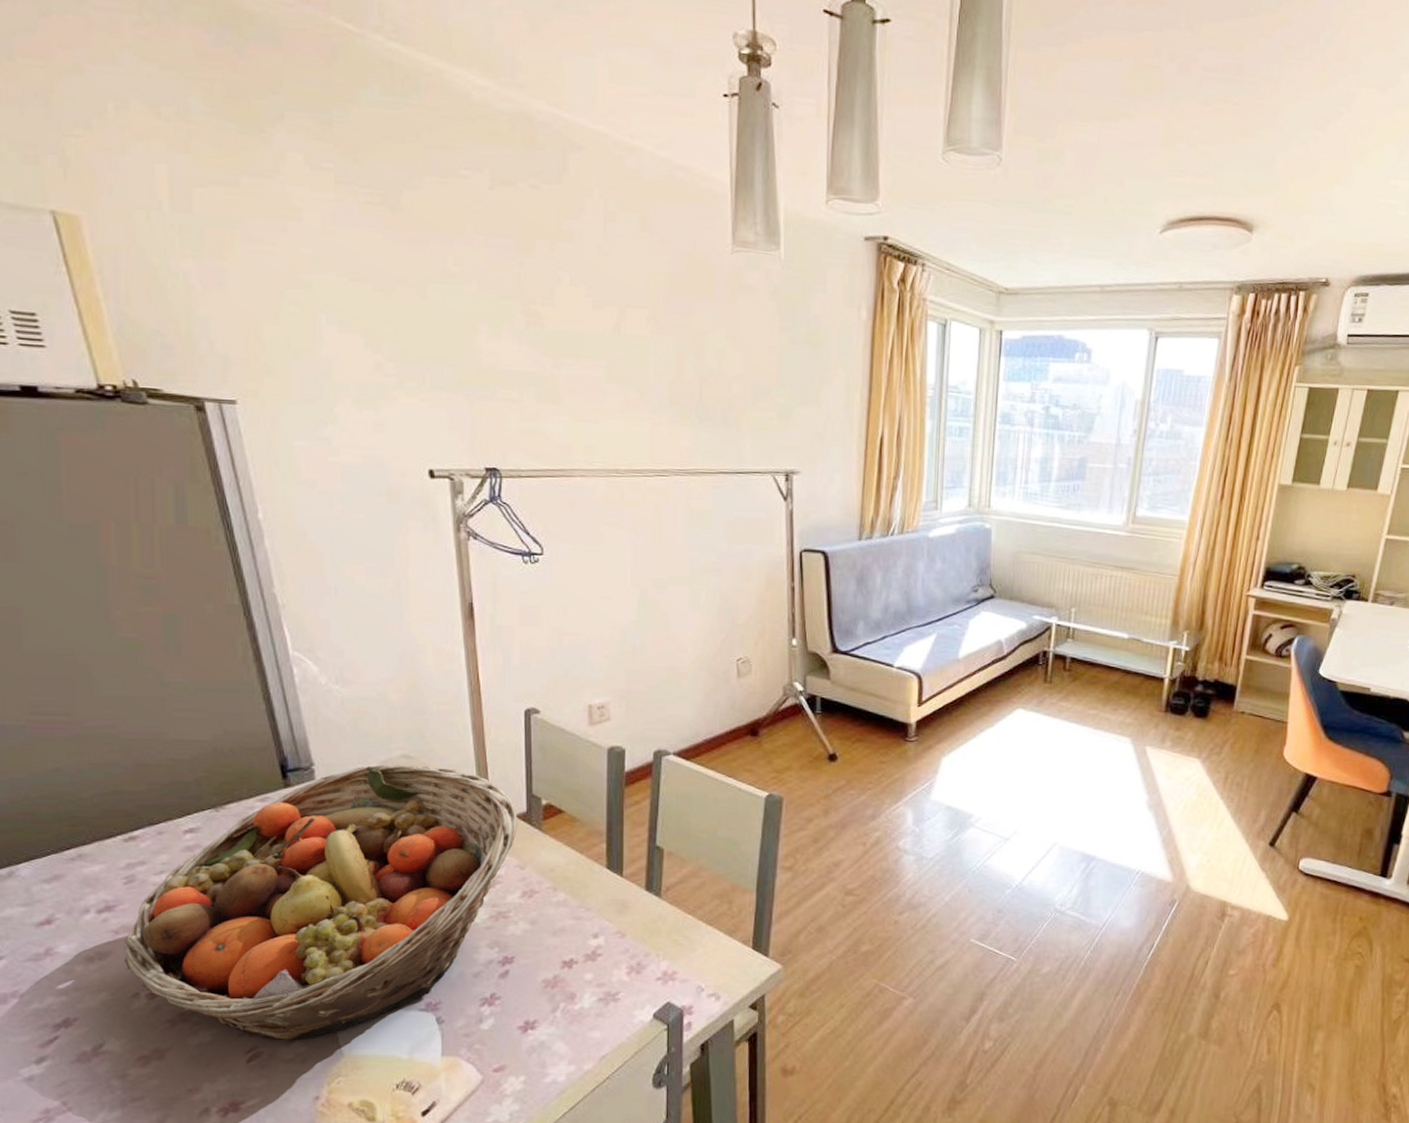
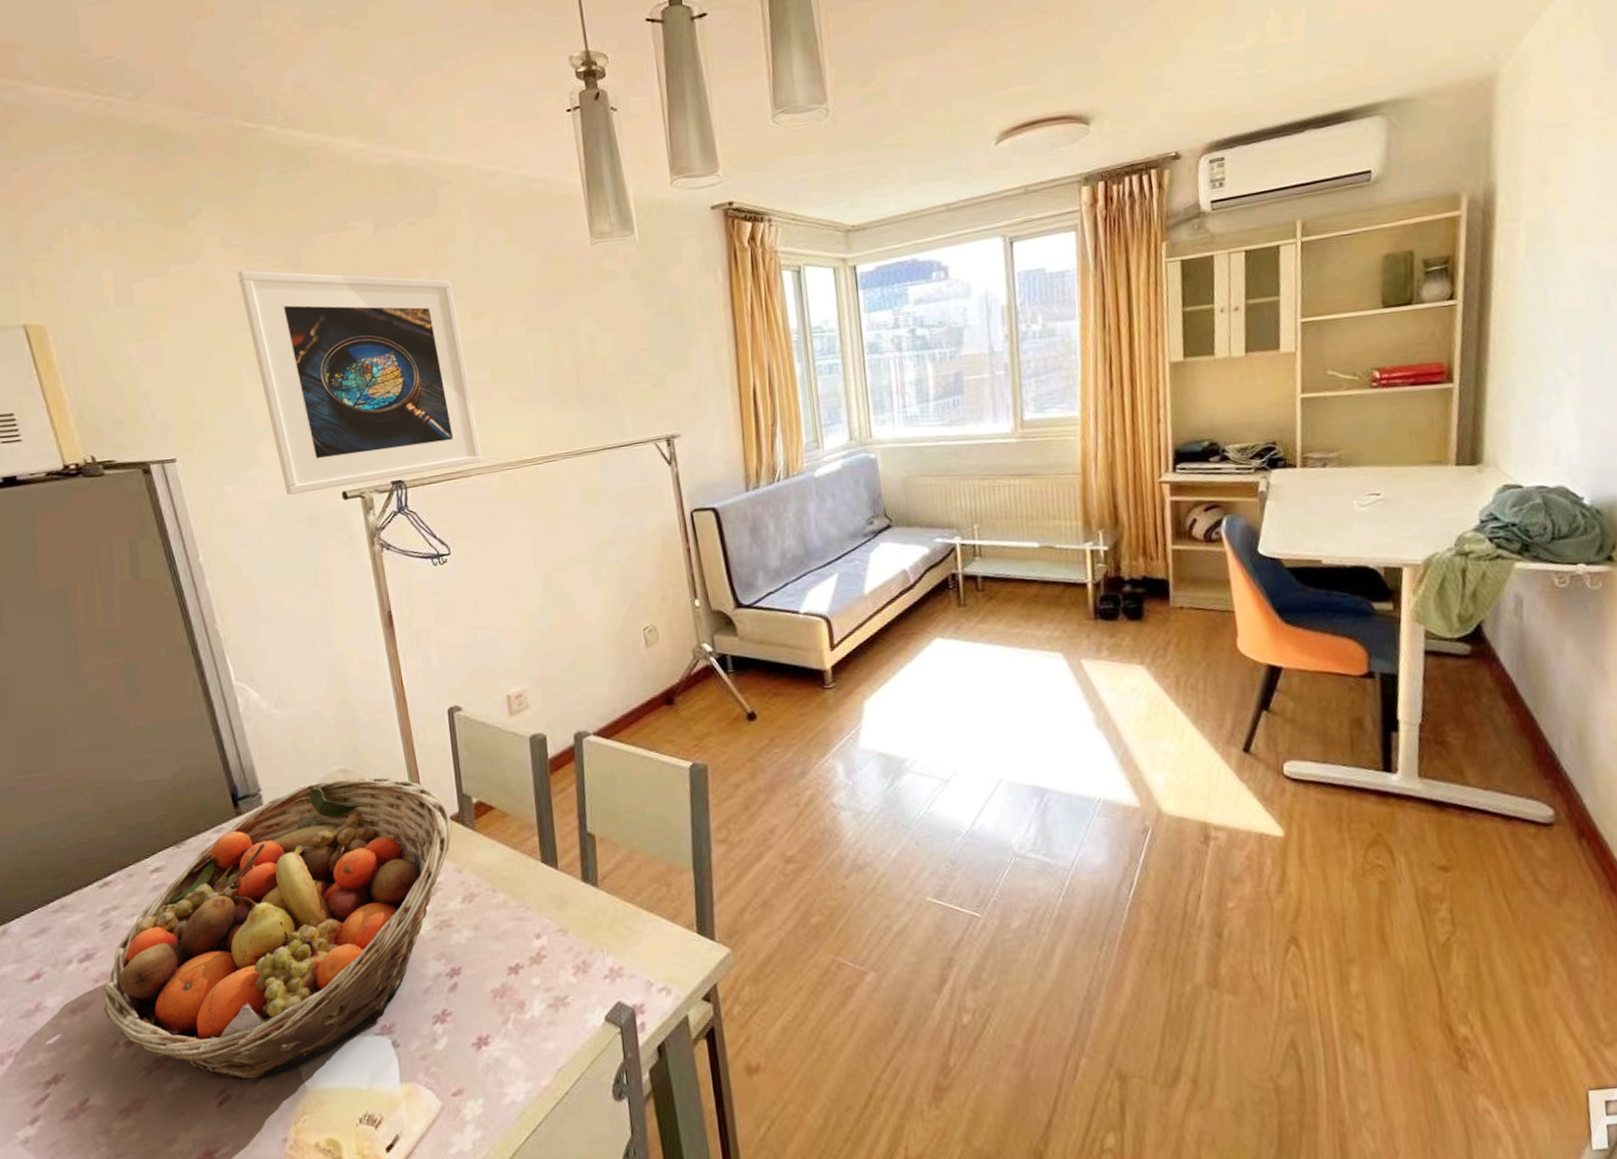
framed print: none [324,199,588,465] -> present [238,270,483,495]

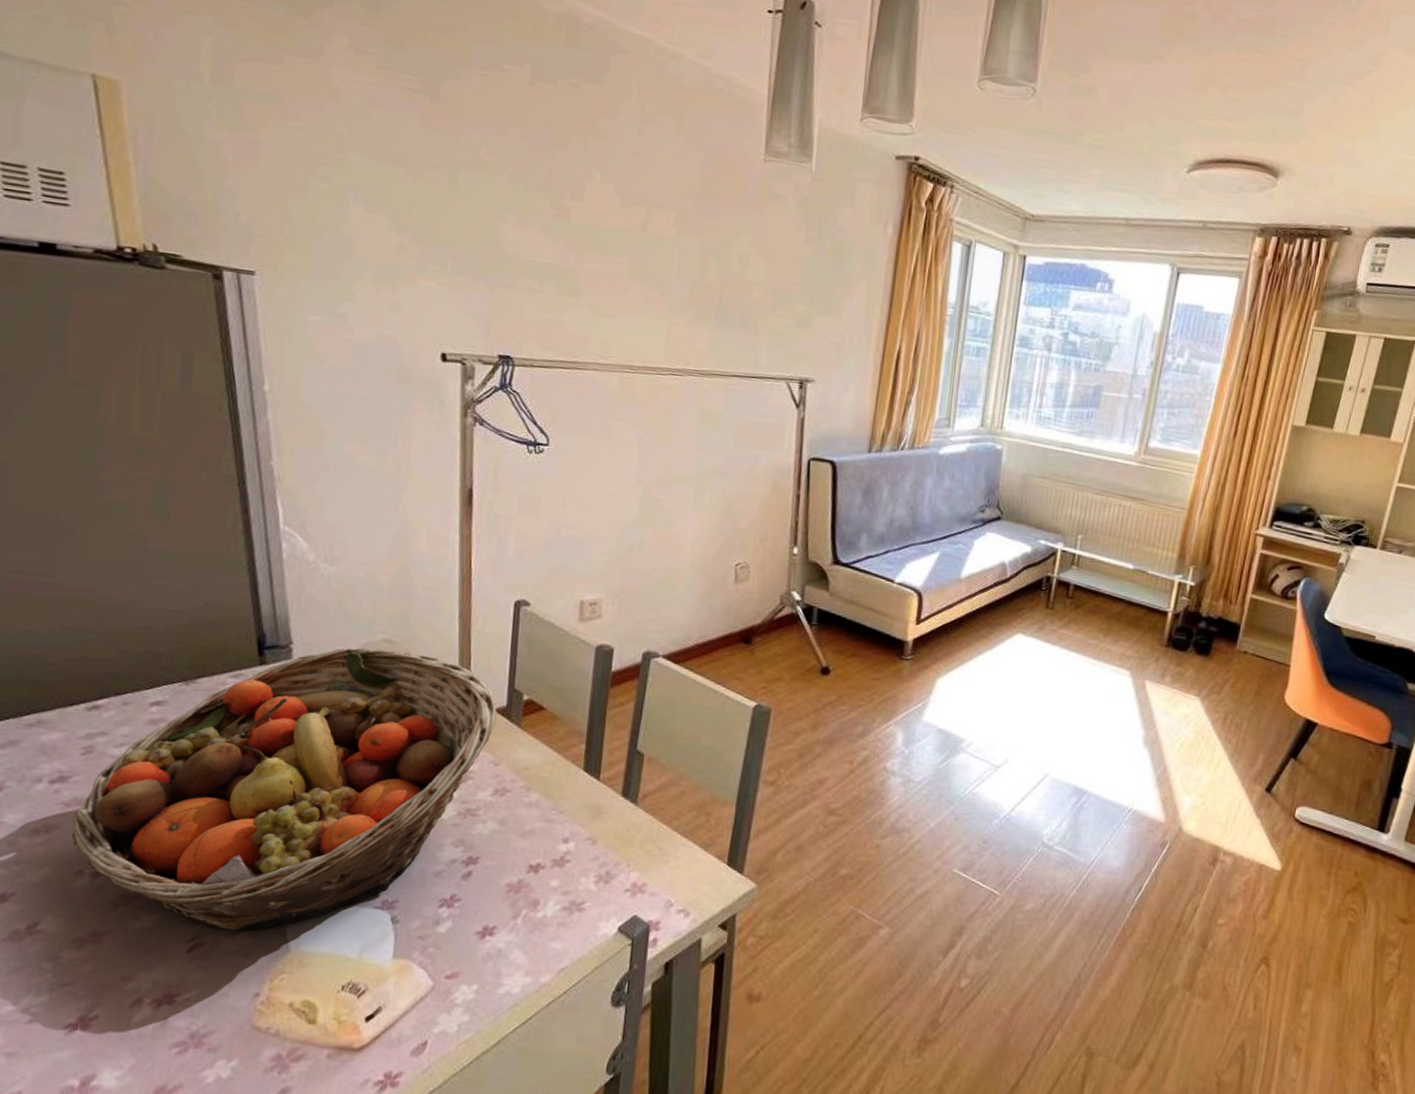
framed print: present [238,270,483,495] -> none [364,82,606,358]

